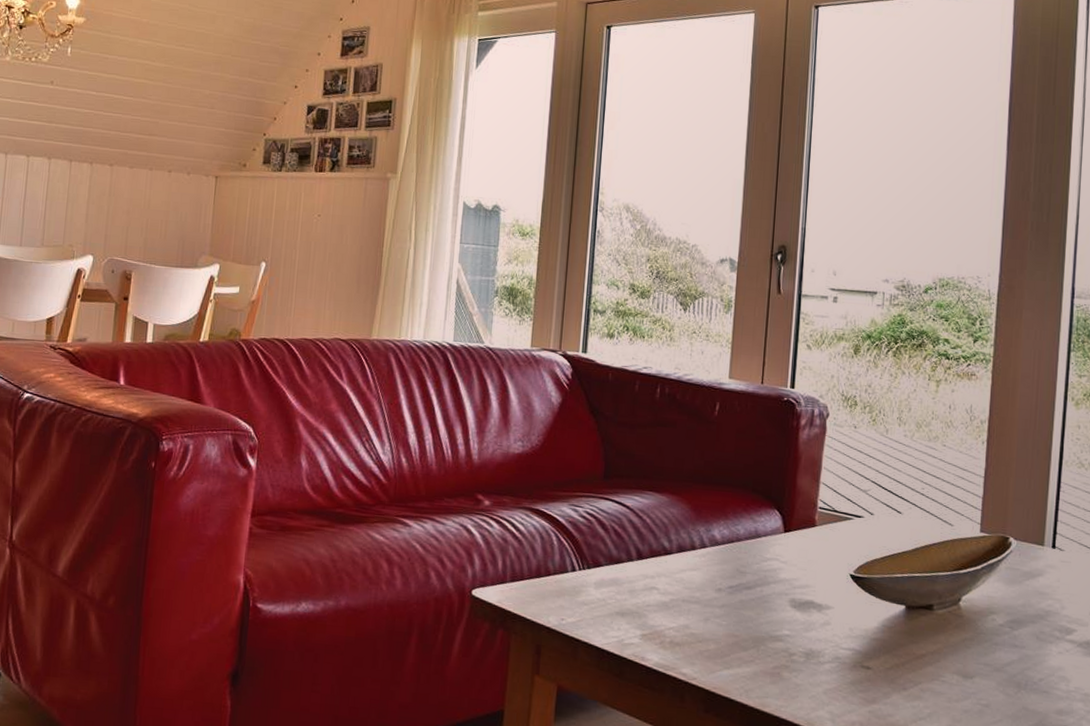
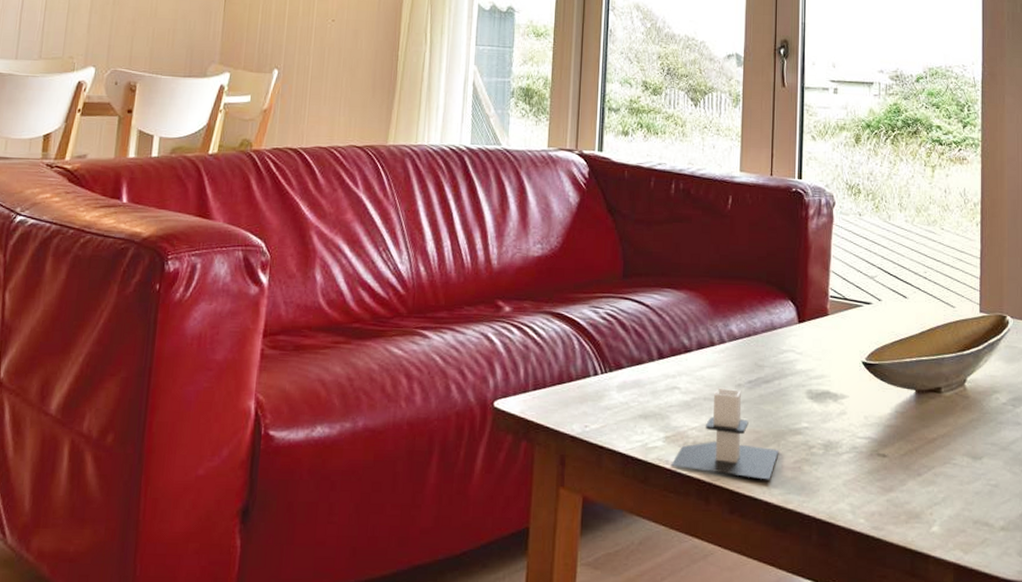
candle: none [646,591,758,683] -> present [671,388,779,480]

